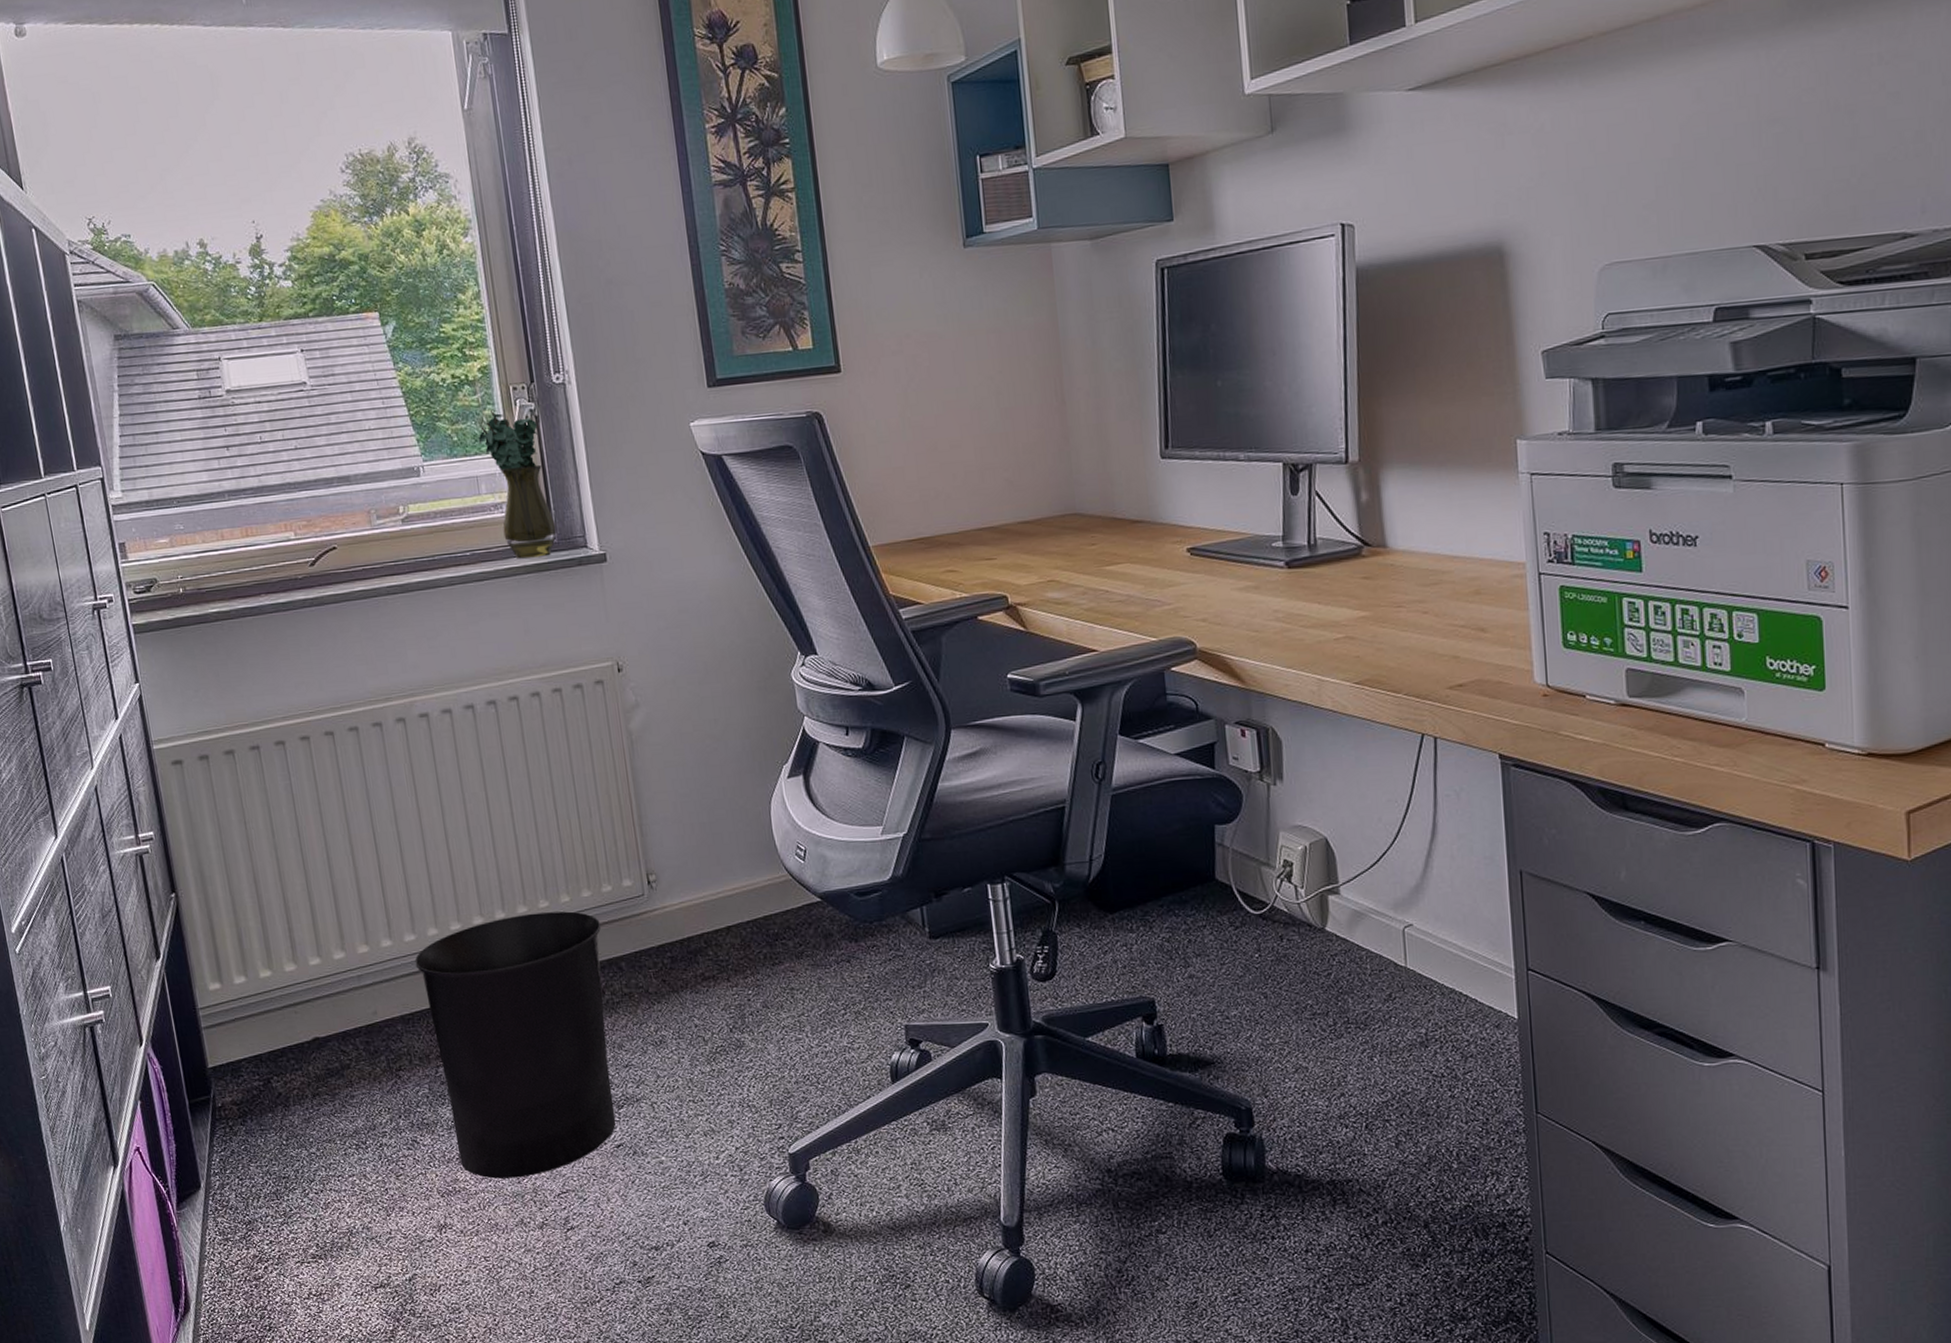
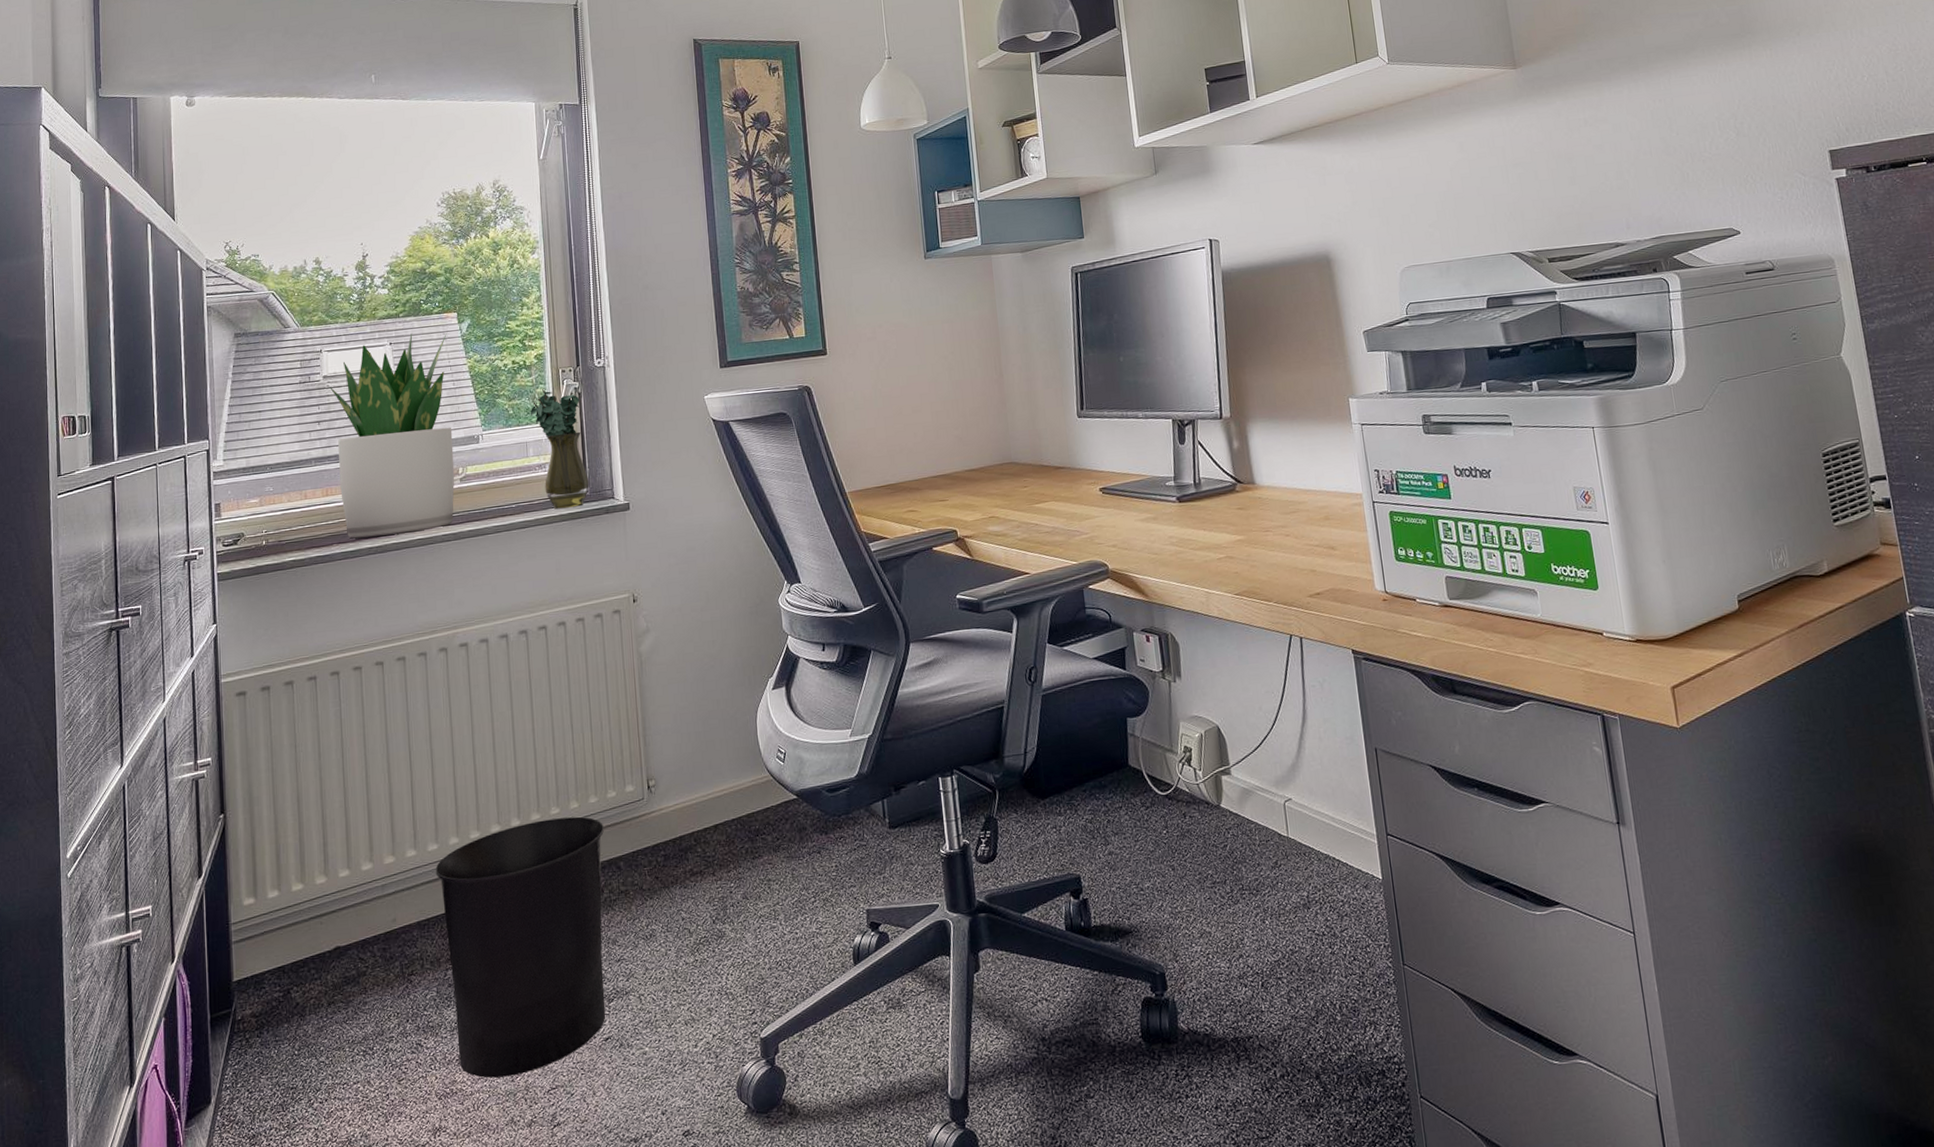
planter: none [234,337,399,588] -> present [329,332,455,539]

